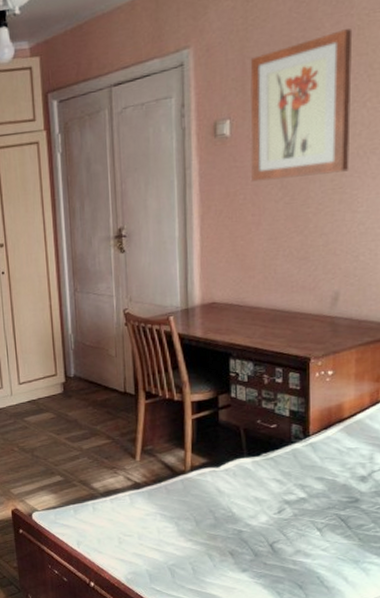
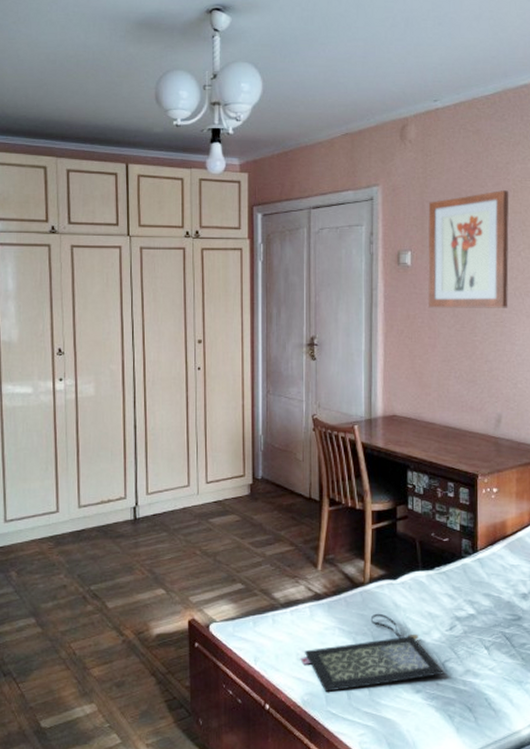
clutch bag: none [122,499,272,571] -> present [300,613,444,692]

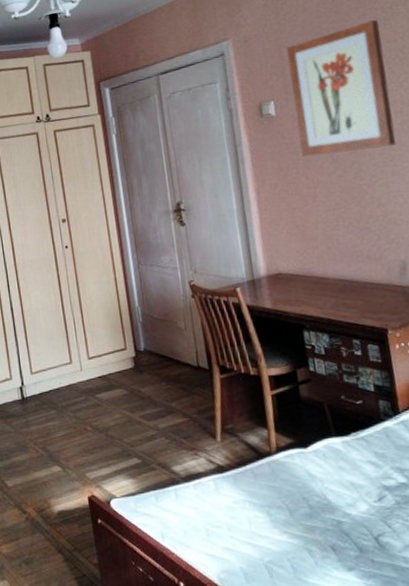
clutch bag: present [300,613,444,692] -> none [210,484,379,569]

